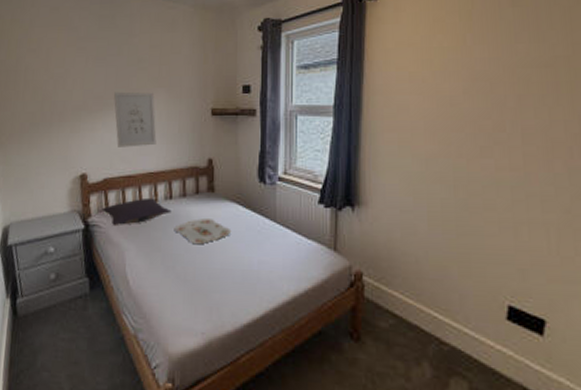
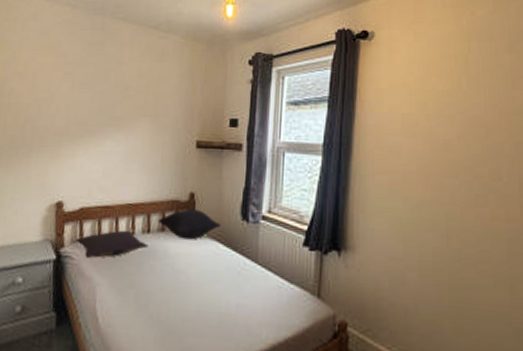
wall art: present [114,91,157,147] -> none [96,118,139,177]
serving tray: present [174,218,232,245] -> none [149,255,210,284]
pillow: none [180,175,240,204] -> present [159,209,222,240]

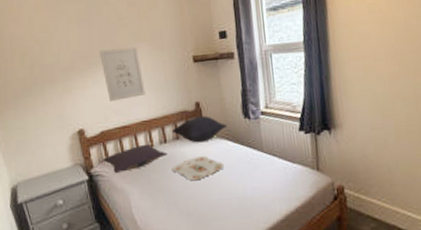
wall art: none [96,118,139,177] -> present [100,47,146,101]
serving tray: none [149,255,210,284] -> present [172,156,225,181]

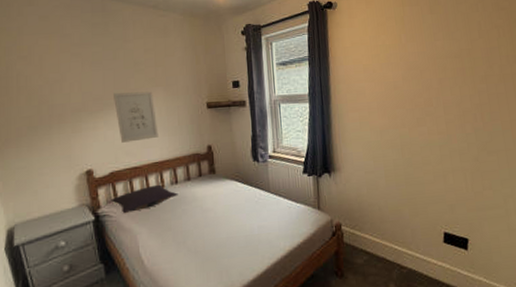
pillow: present [172,116,228,143] -> none [184,158,238,184]
serving tray: present [172,156,225,181] -> none [182,196,233,220]

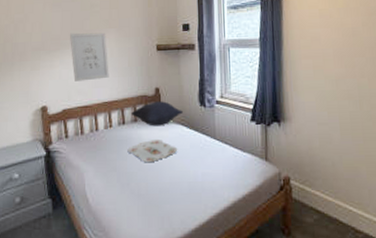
pillow: present [110,184,178,214] -> none [61,124,125,151]
serving tray: none [182,196,233,220] -> present [127,140,178,163]
pillow: none [184,158,238,184] -> present [131,101,184,126]

